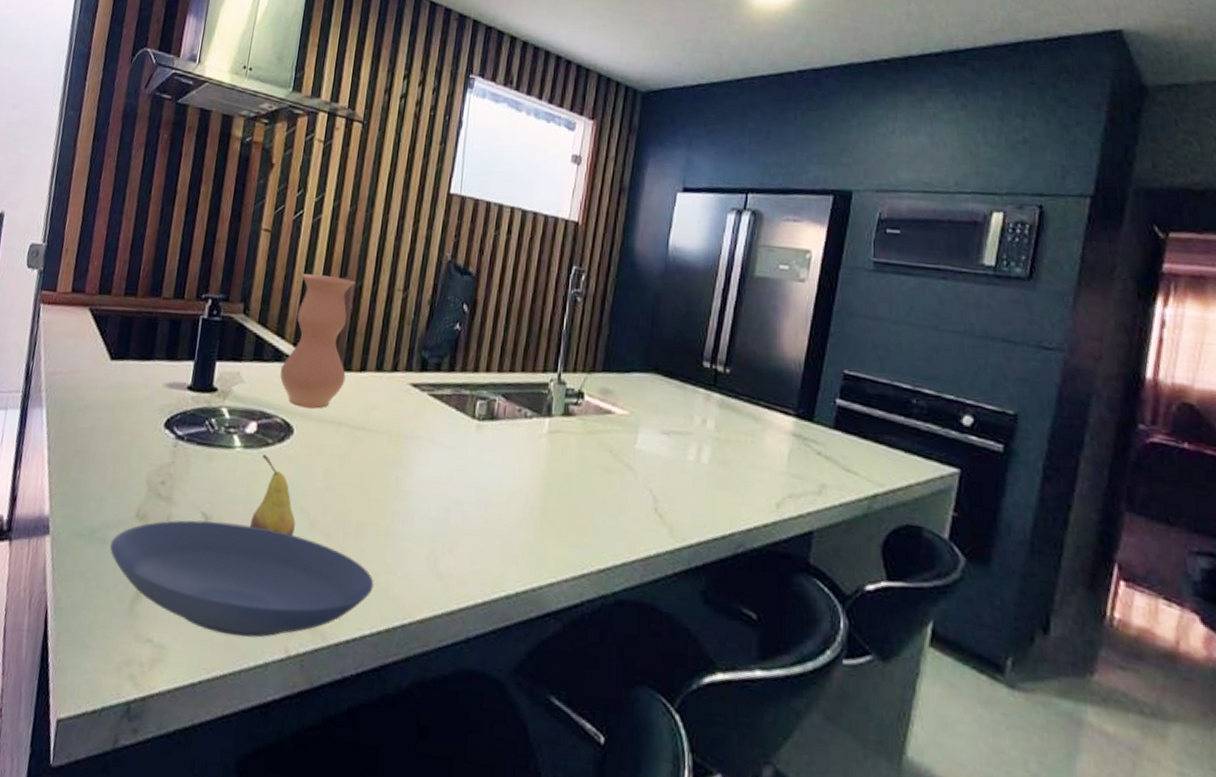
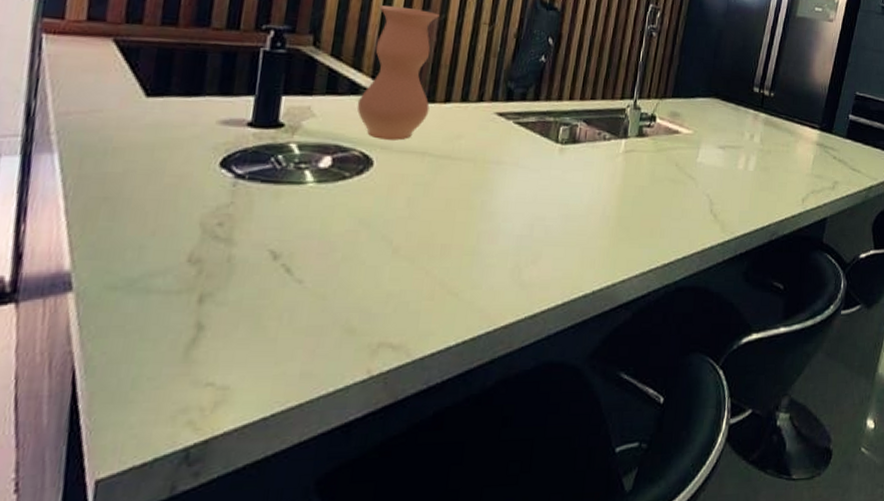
bowl: present [110,520,374,638] -> none [156,258,460,366]
fruit: present [250,454,296,536] -> none [326,188,377,264]

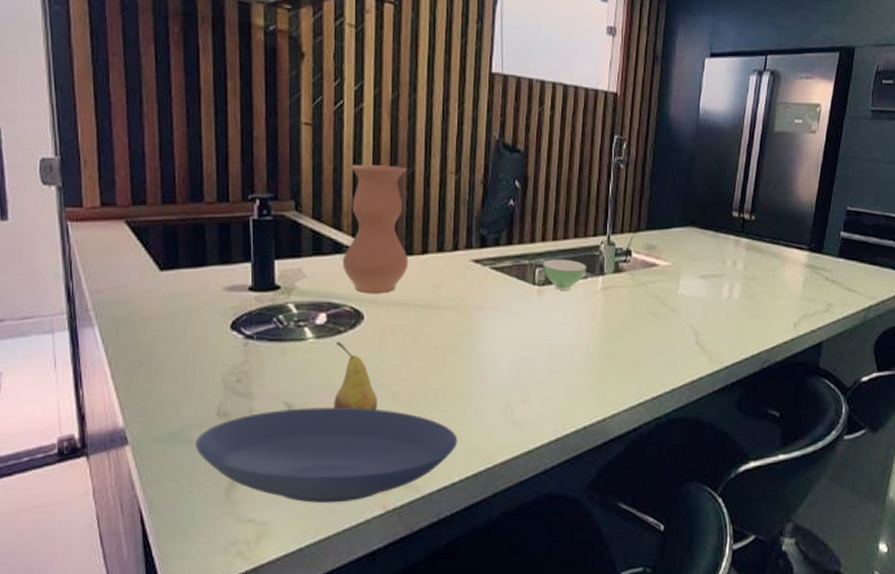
bowl: none [156,258,460,366] -> present [196,407,458,504]
fruit: none [326,188,377,264] -> present [334,342,377,410]
bowl: none [566,118,612,151] -> present [542,259,588,290]

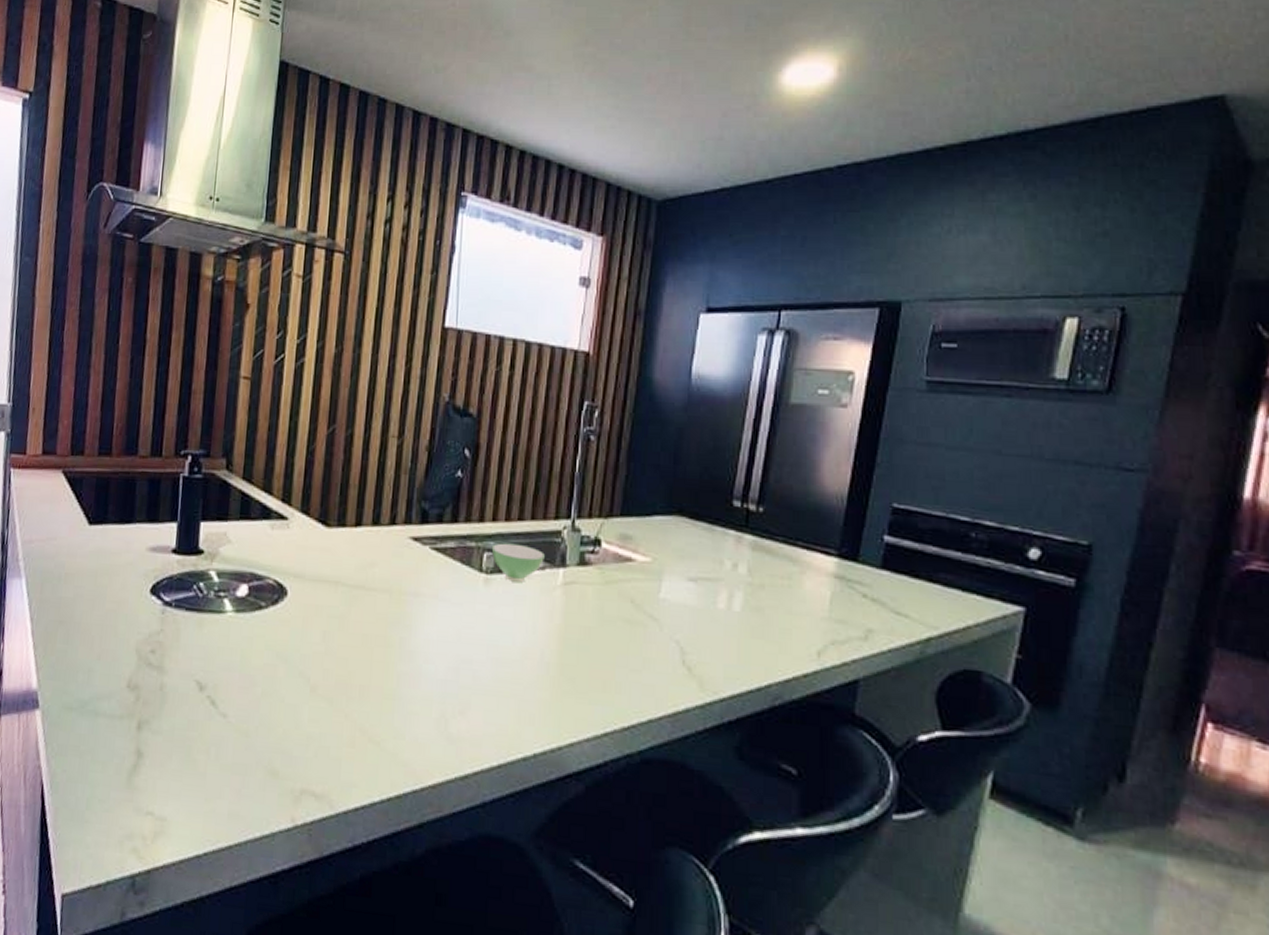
bowl: present [196,407,458,504] -> none [103,689,382,808]
fruit: present [334,342,377,410] -> none [247,618,295,702]
vase: present [342,164,409,294] -> none [269,422,346,568]

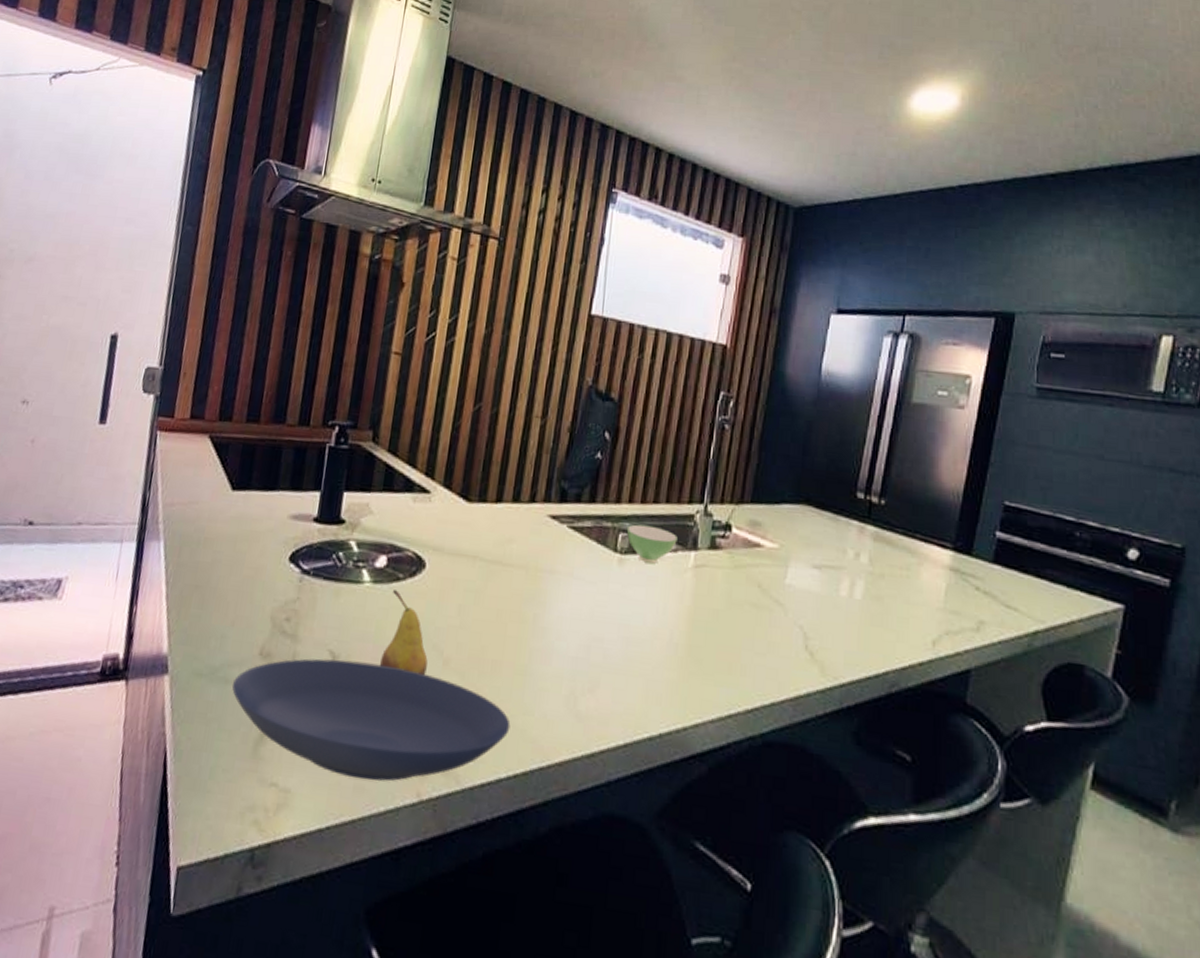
bowl: none [103,689,382,808] -> present [232,658,511,781]
fruit: none [247,618,295,702] -> present [380,590,428,675]

